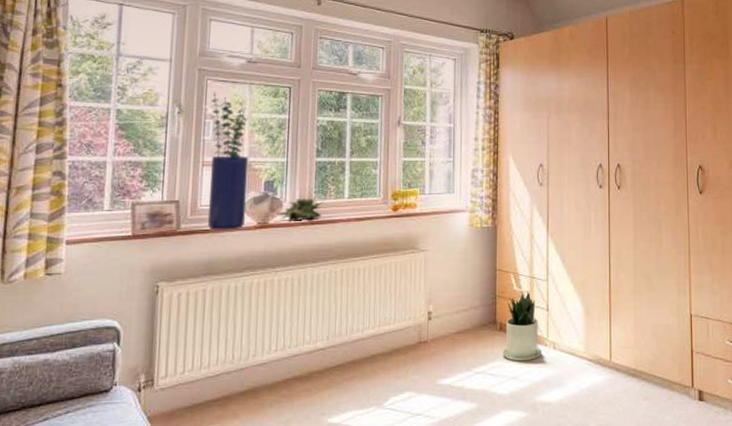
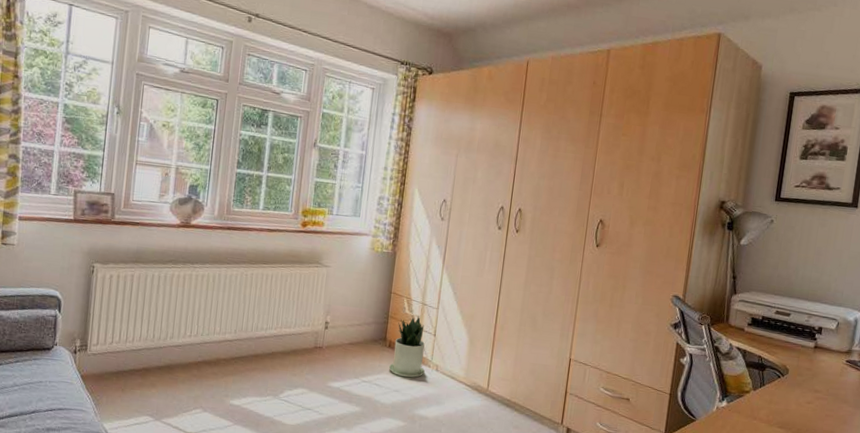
vase: present [207,91,249,231] -> none [137,96,177,226]
succulent plant: present [276,199,323,222] -> none [198,204,240,227]

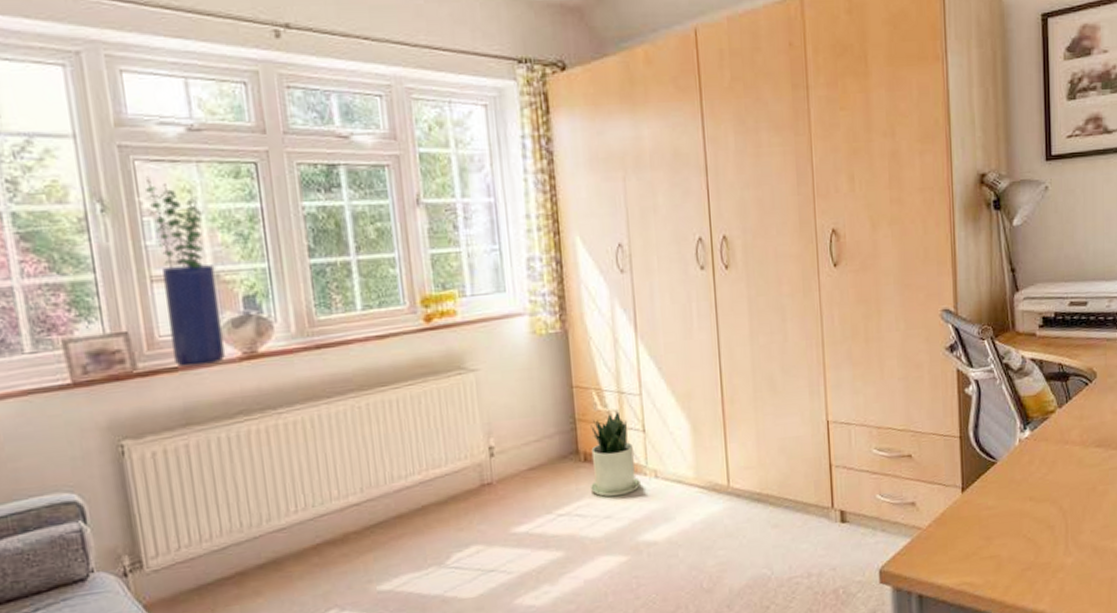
vase: none [137,96,177,226] -> present [146,176,226,368]

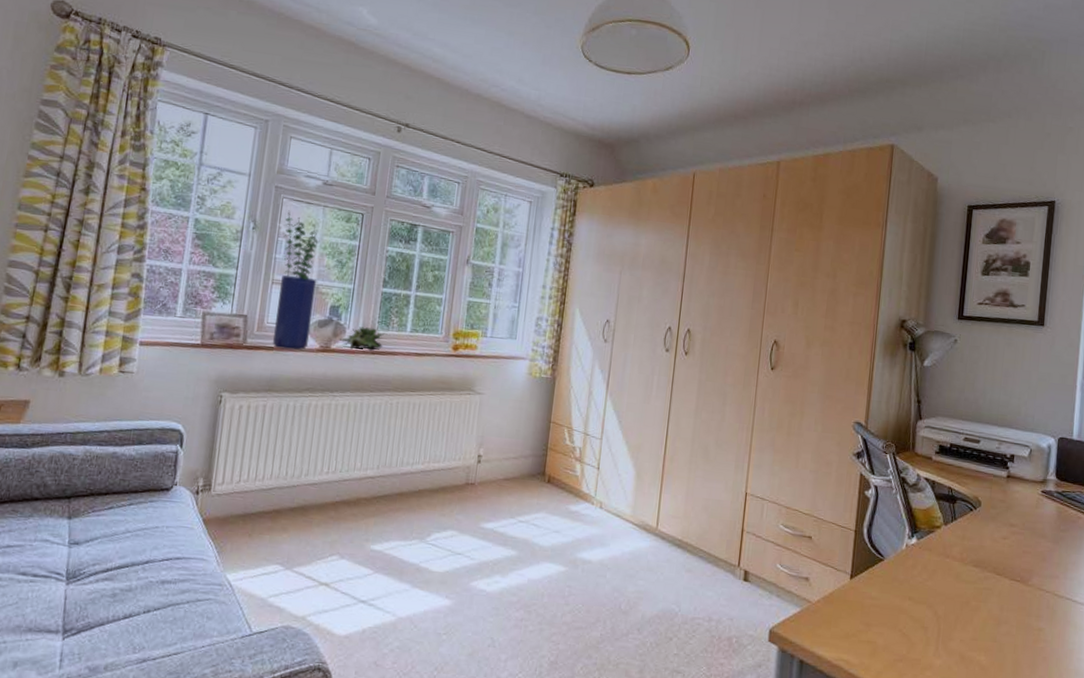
succulent plant: none [266,314,329,349] -> present [339,327,385,352]
planter: present [589,411,640,497] -> none [547,448,588,517]

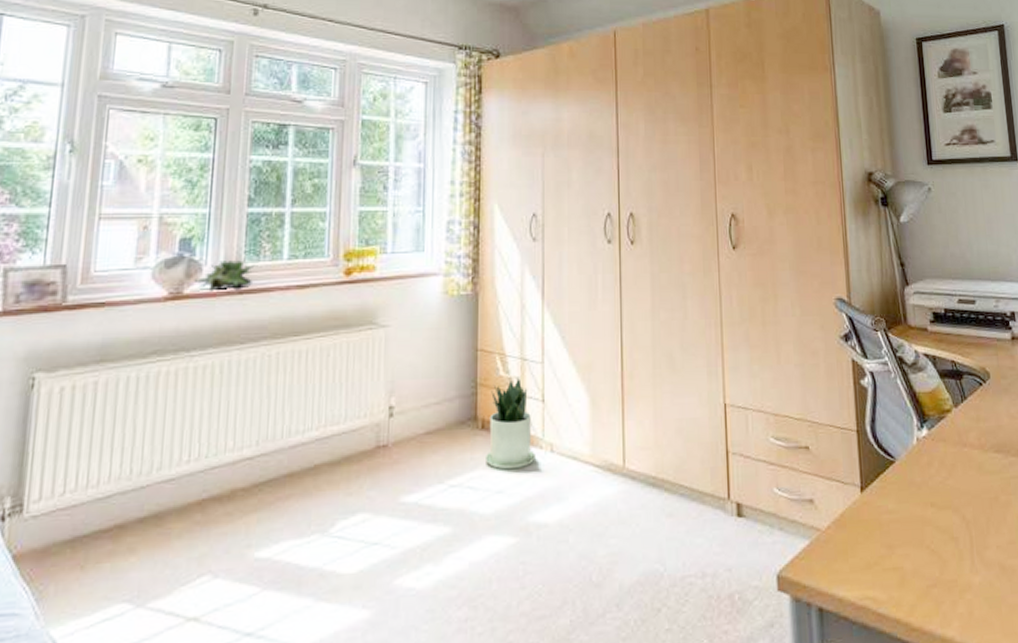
vase: present [272,210,319,351] -> none [102,124,160,304]
planter: none [547,448,588,517] -> present [484,378,535,470]

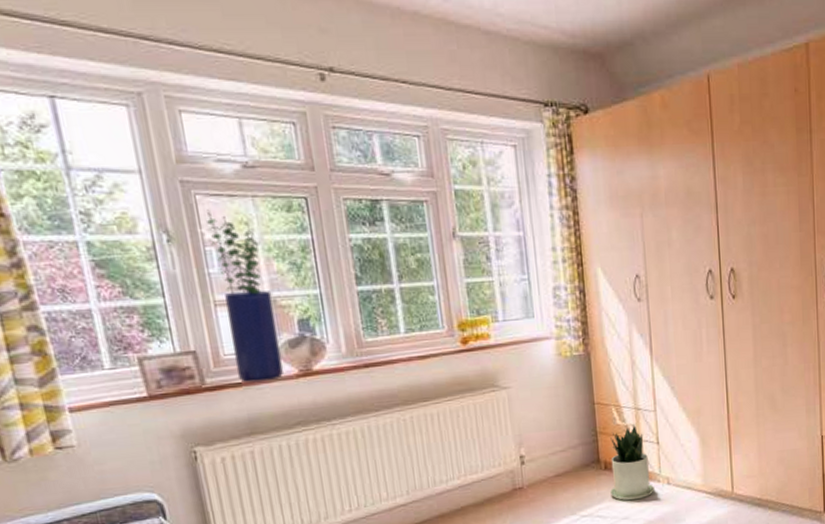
vase: none [102,124,160,304] -> present [207,209,284,384]
succulent plant: present [194,260,255,292] -> none [320,336,376,367]

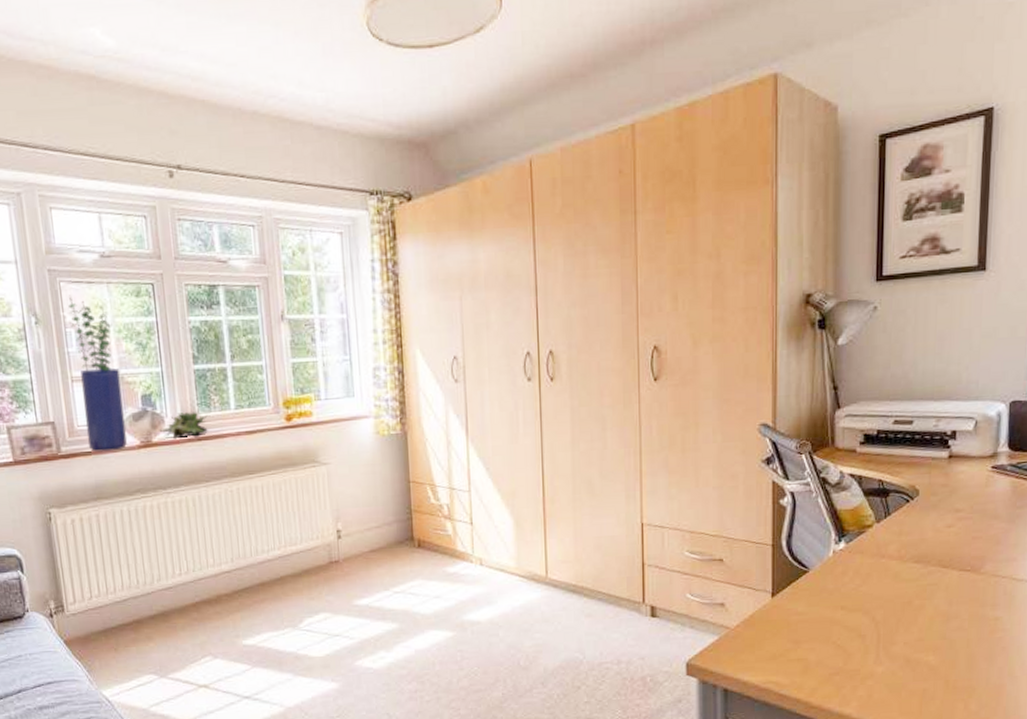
succulent plant: none [320,336,376,367] -> present [159,412,208,439]
planter: present [609,425,654,501] -> none [422,505,467,580]

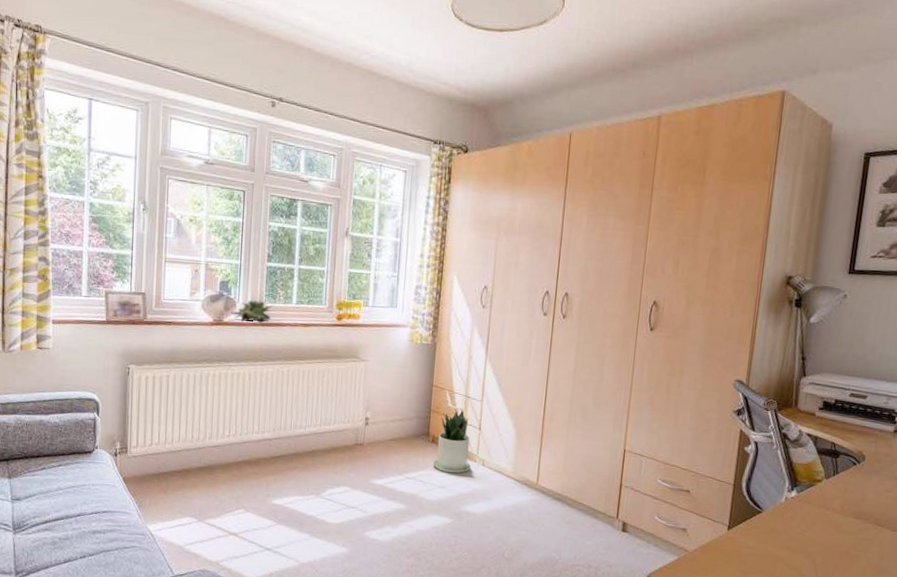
vase: present [69,295,128,452] -> none [169,190,206,325]
planter: none [422,505,467,580] -> present [432,410,471,474]

